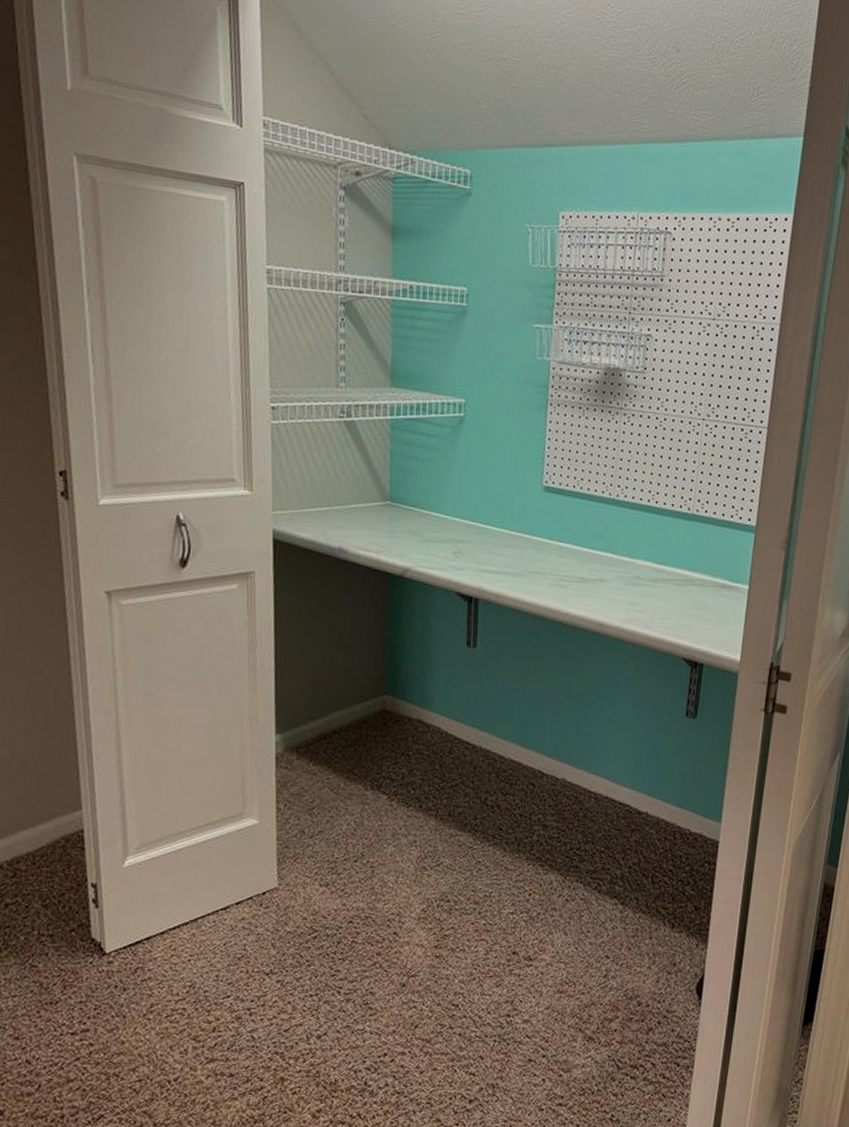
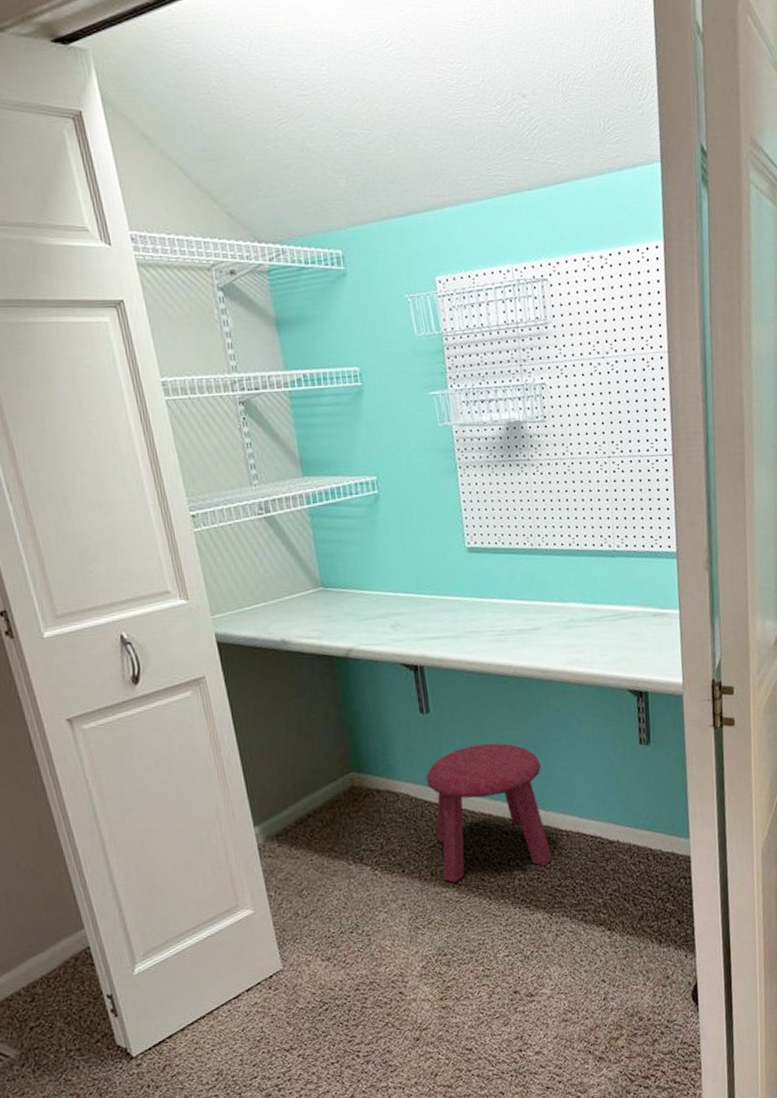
stool: none [460,688,582,827] -> present [426,743,553,883]

